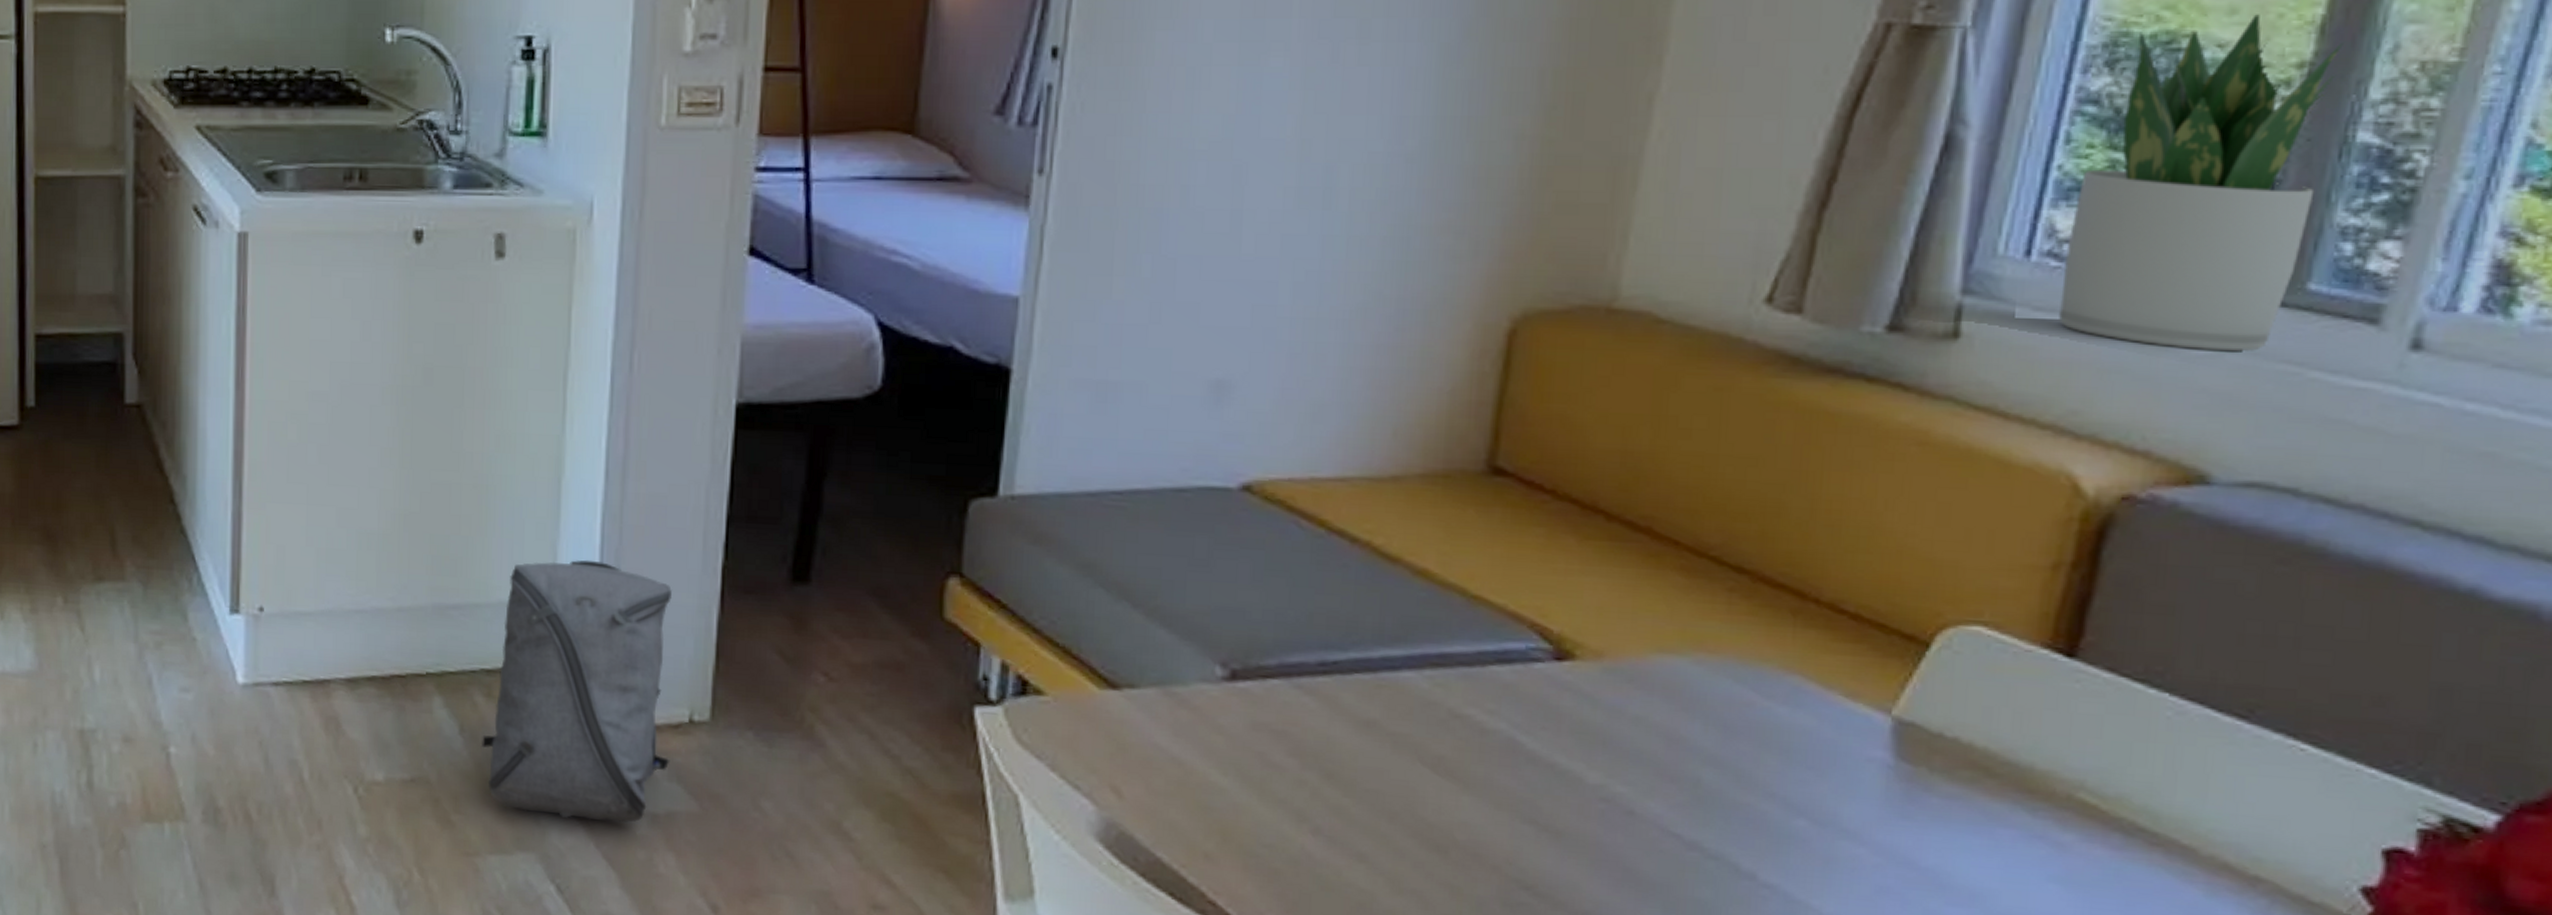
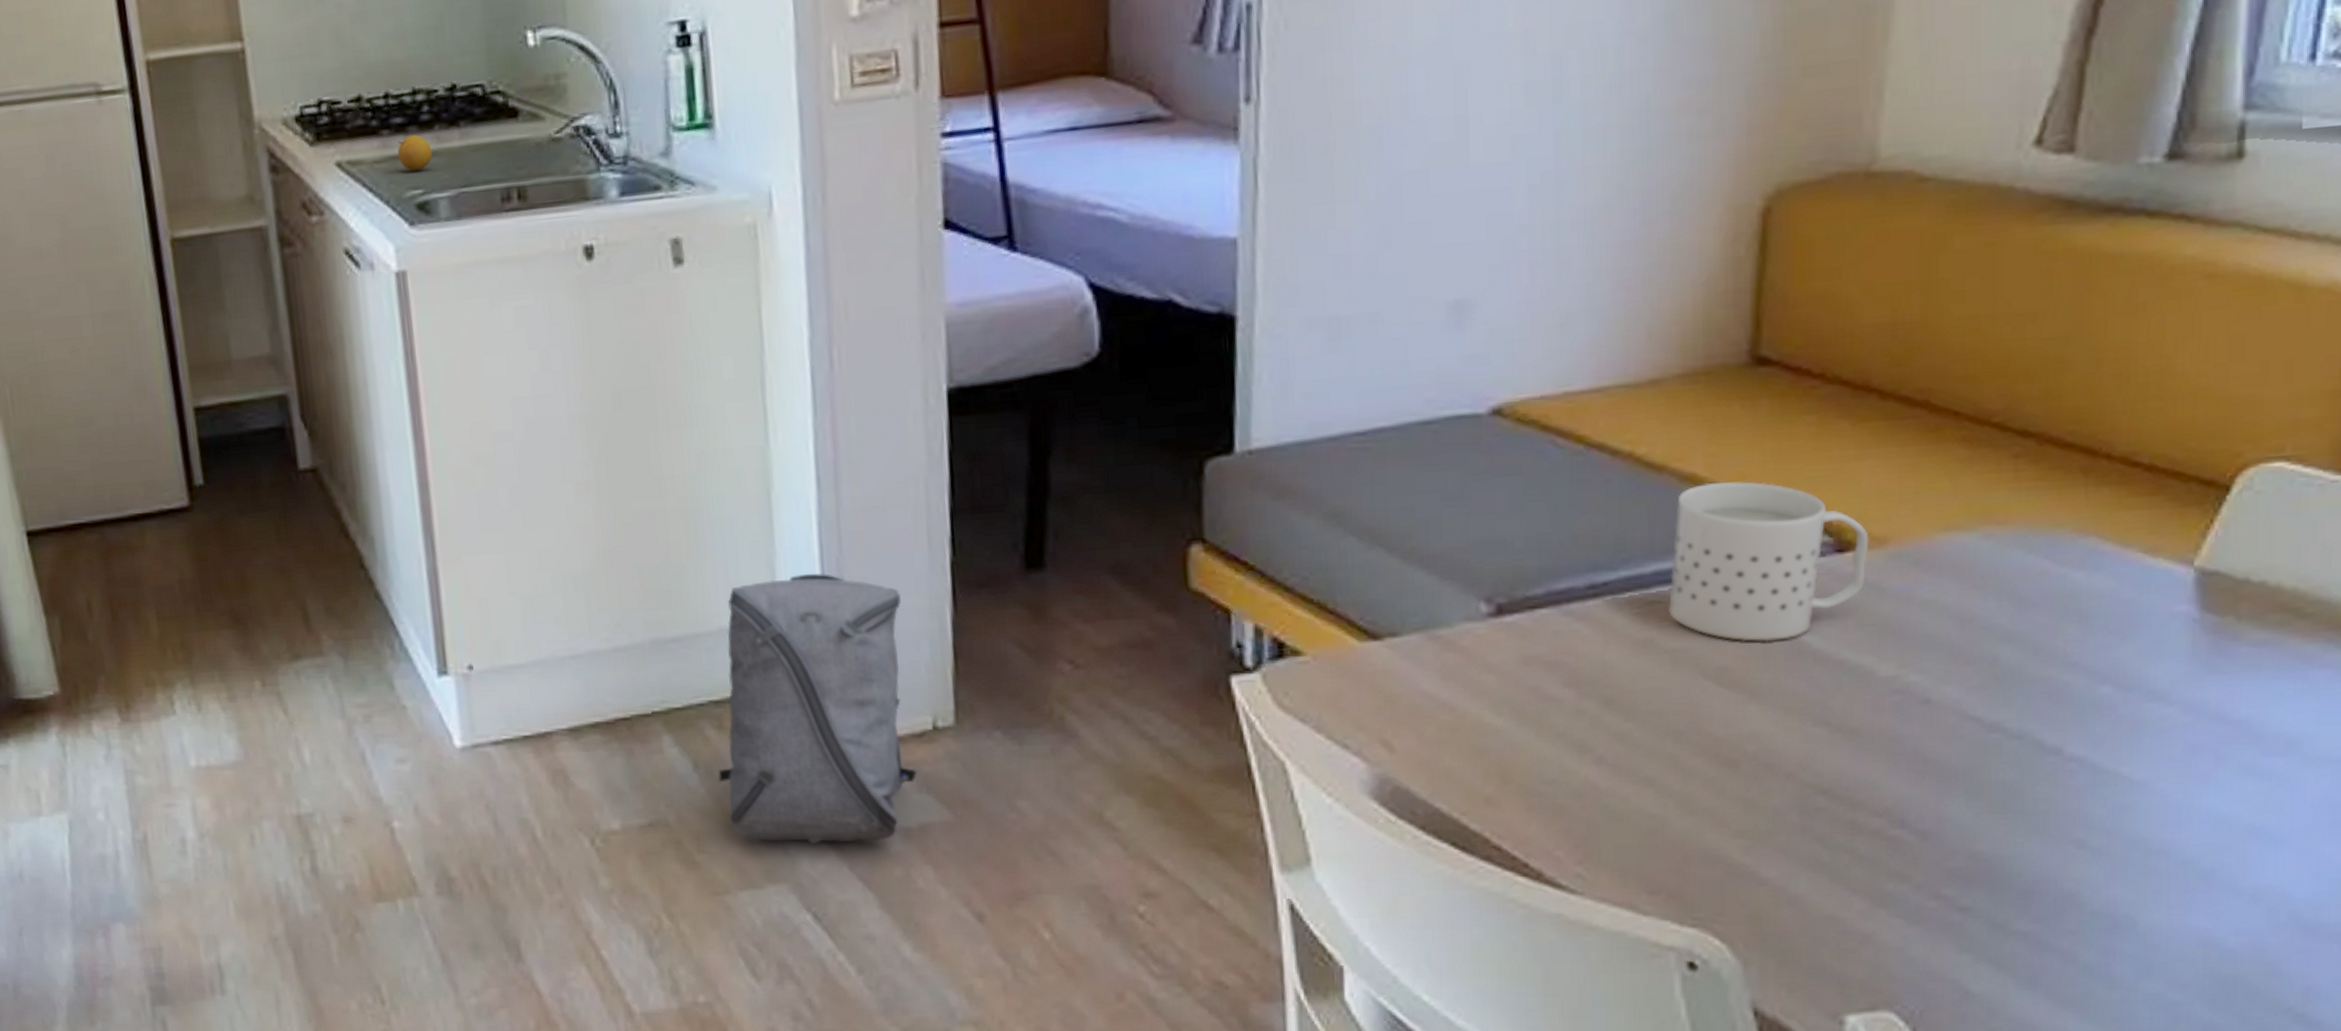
fruit: none [253,109,286,143] -> present [397,134,433,172]
mug: none [1393,578,1587,737] -> present [1668,481,1870,642]

